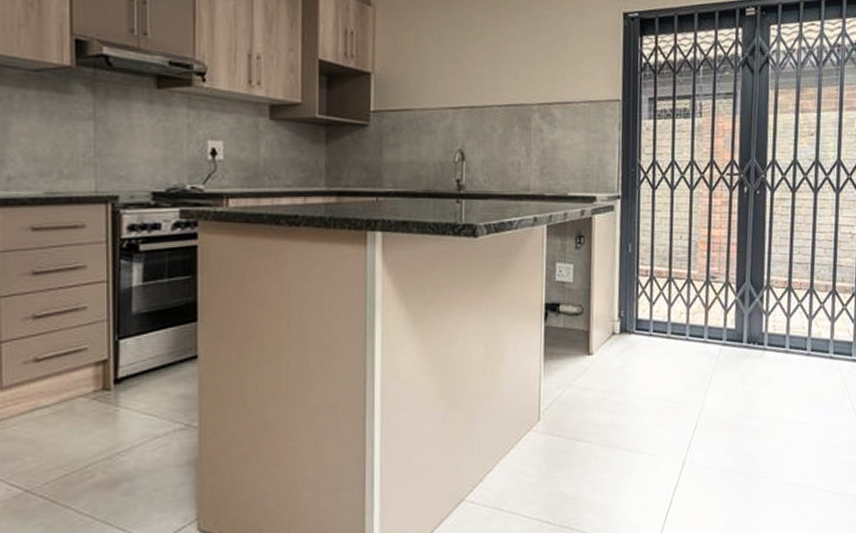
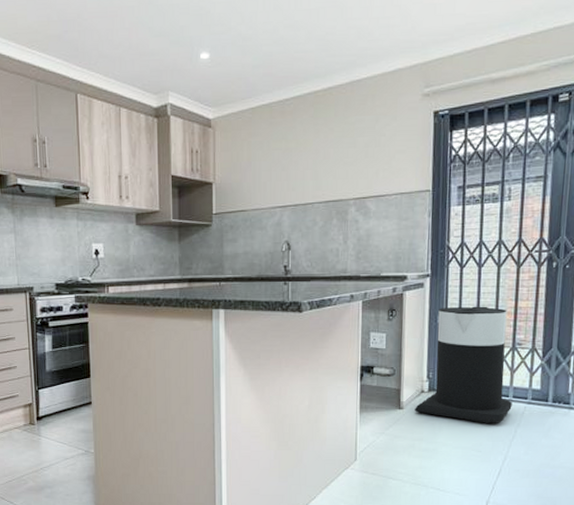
trash can: none [605,234,707,369] -> present [415,306,512,423]

